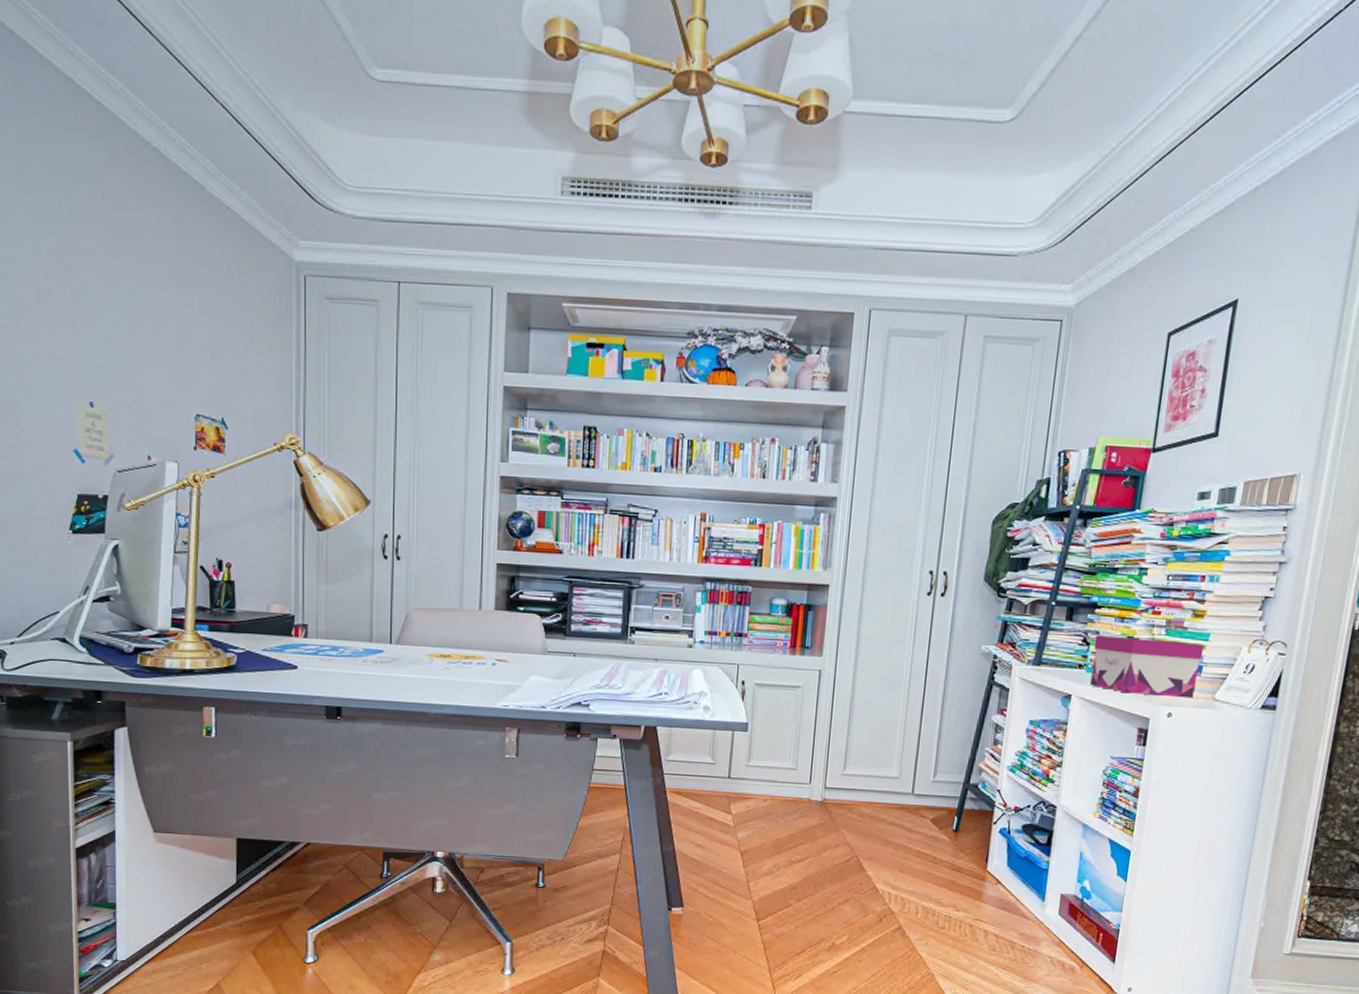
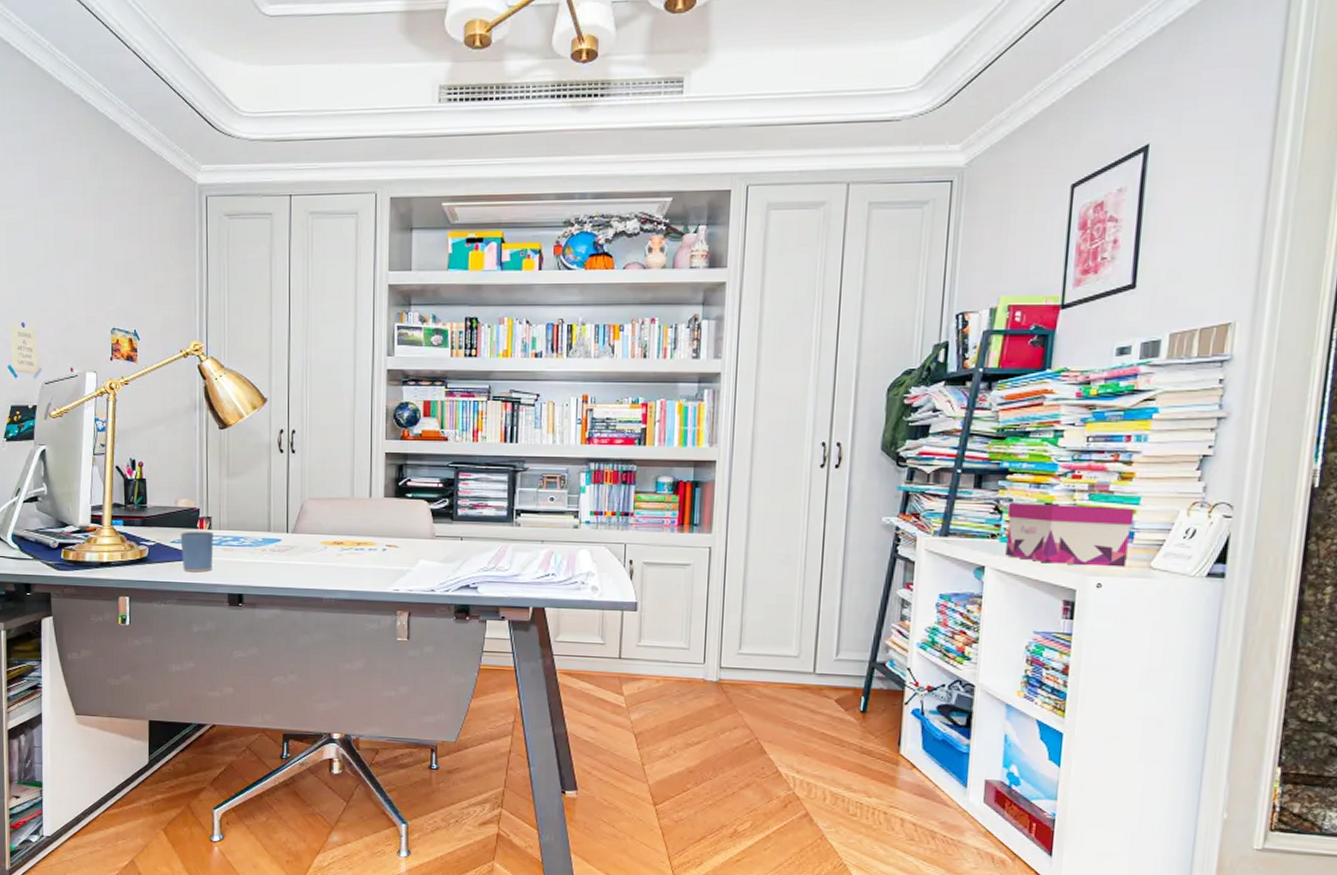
mug: none [273,638,310,683] -> present [180,531,214,573]

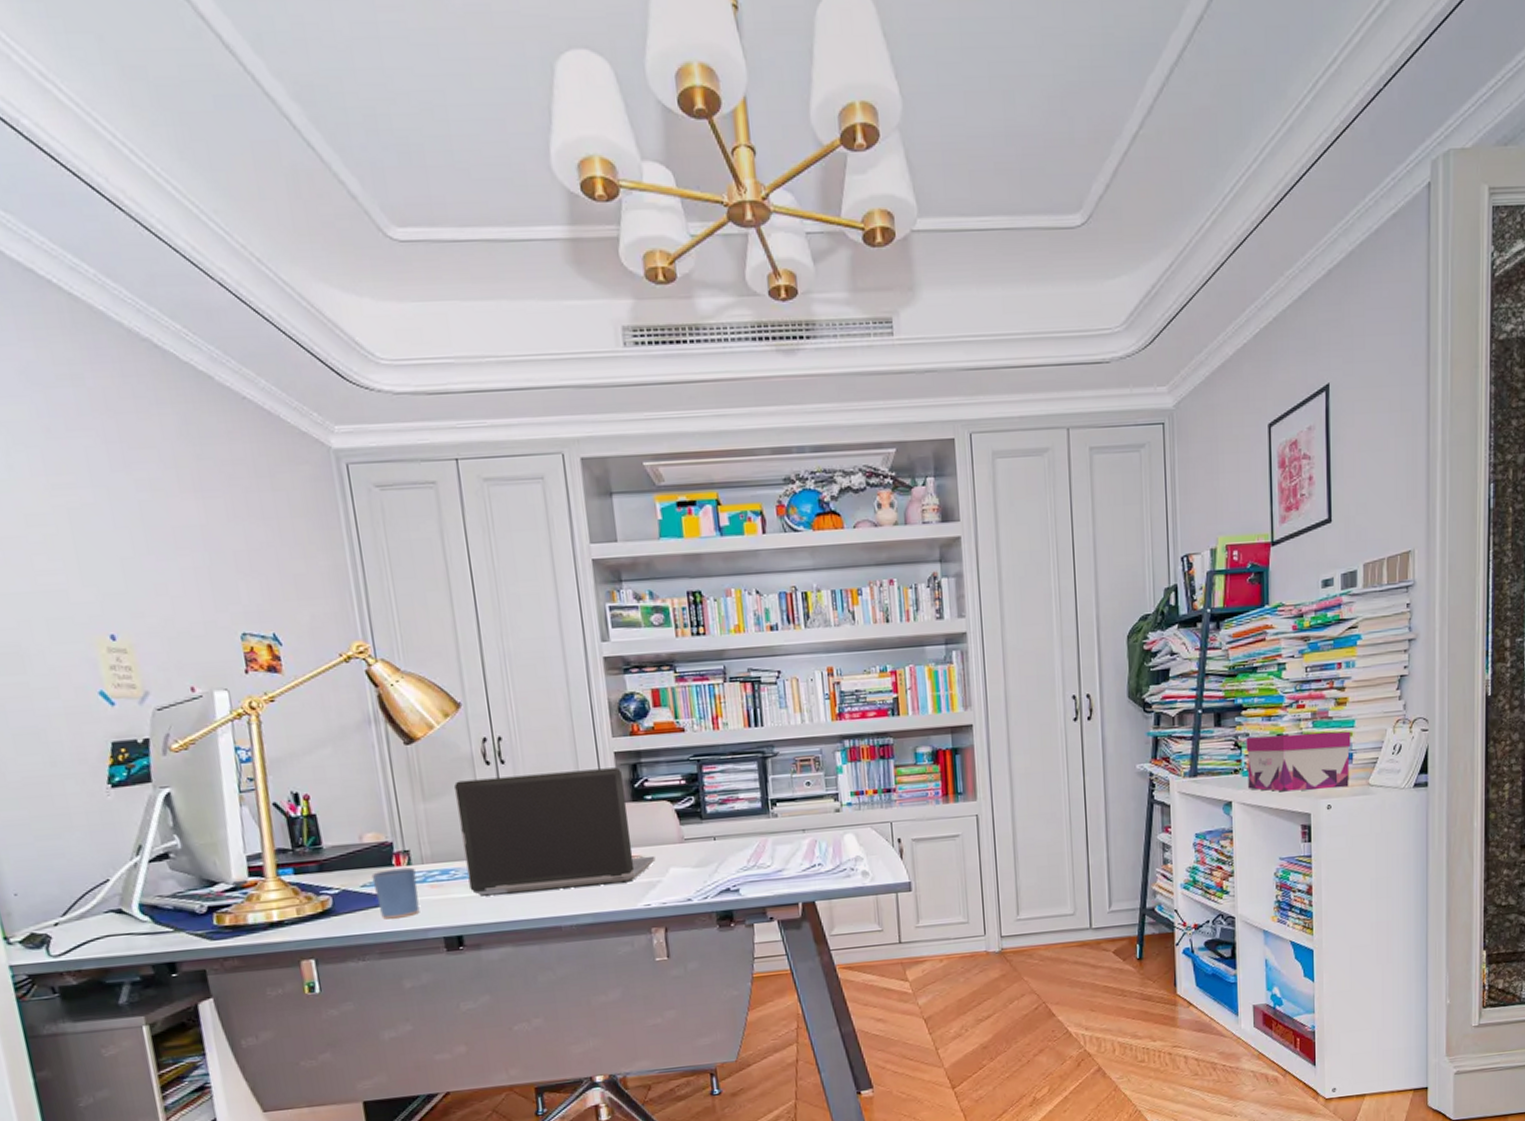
laptop computer: none [252,464,408,568] -> present [453,767,656,896]

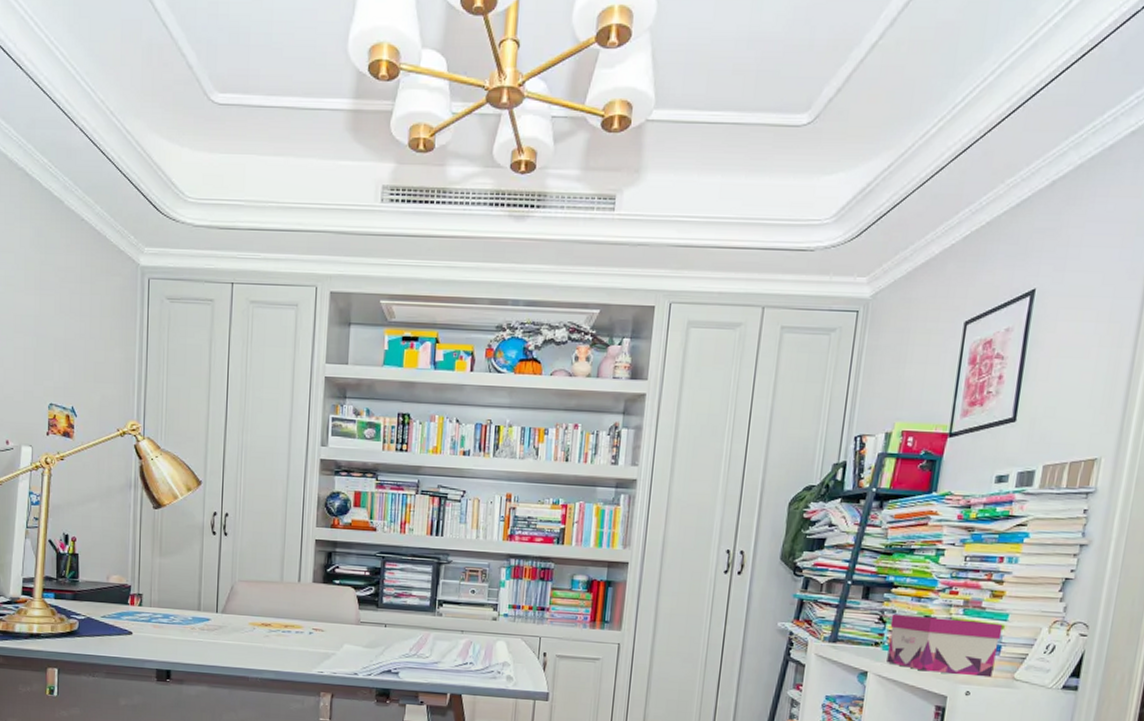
mug: present [371,867,420,919] -> none [111,607,144,648]
laptop computer: present [453,767,656,896] -> none [183,544,334,650]

